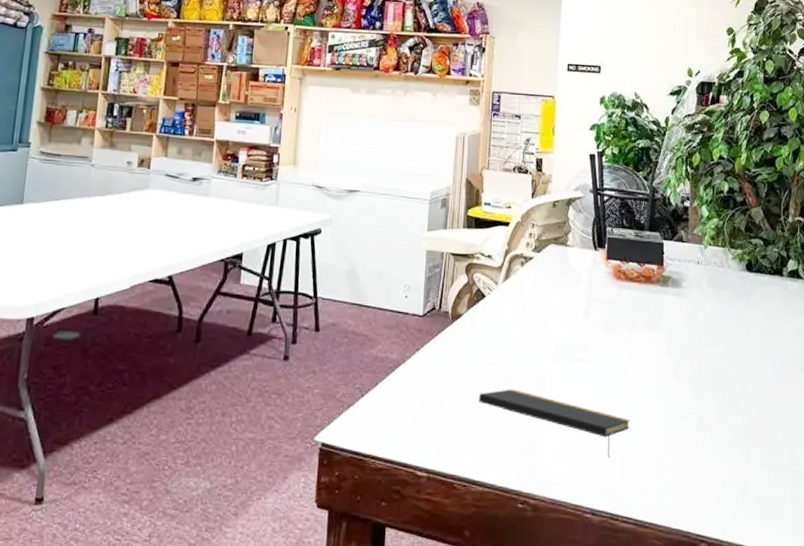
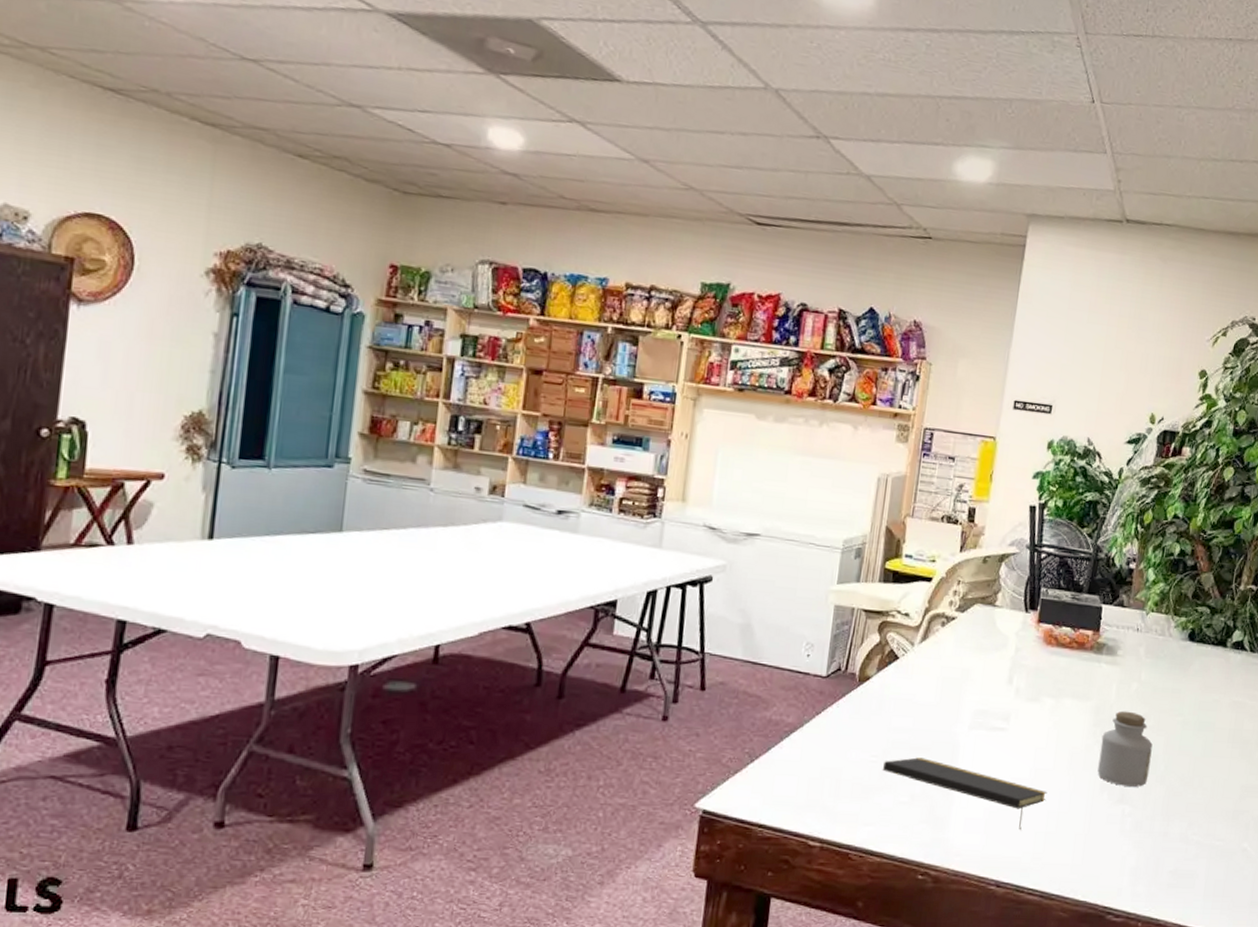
jar: none [676,339,725,413] -> present [1097,710,1153,787]

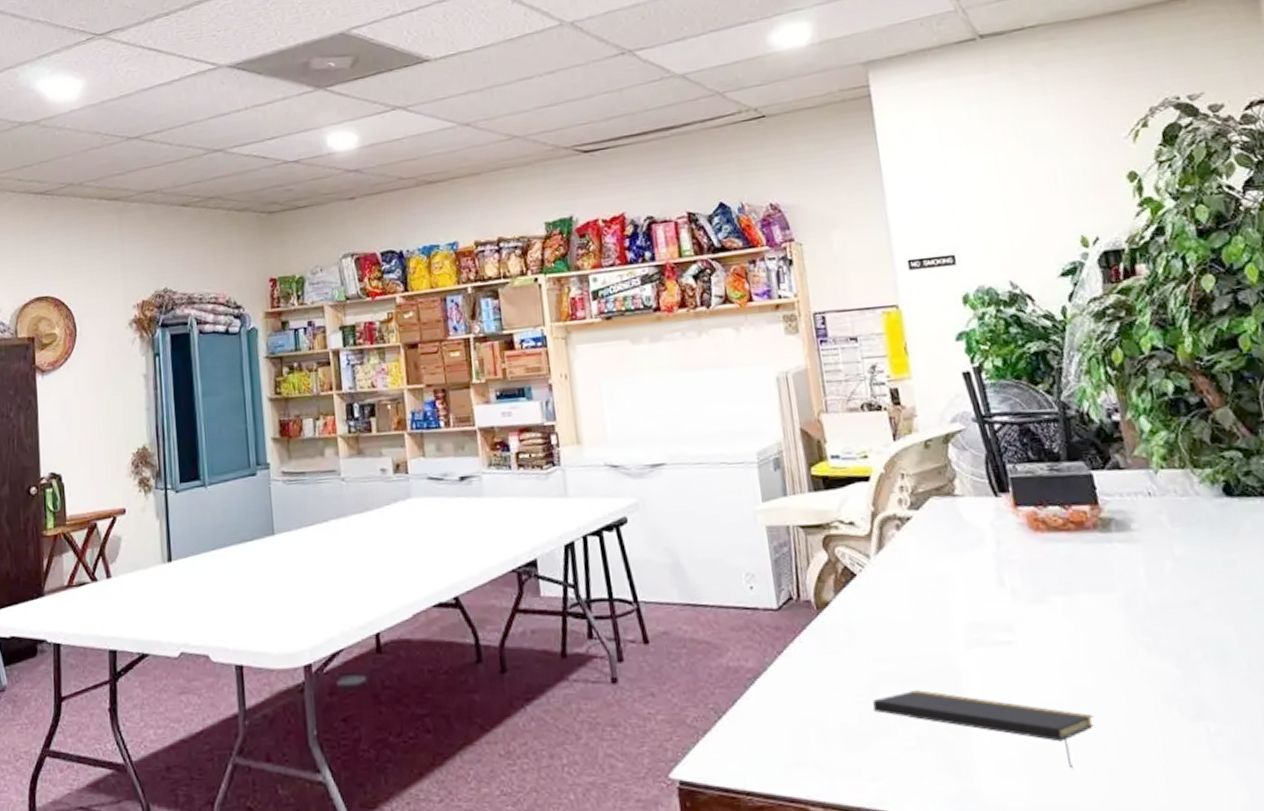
jar: present [1097,710,1153,787] -> none [1145,598,1229,696]

